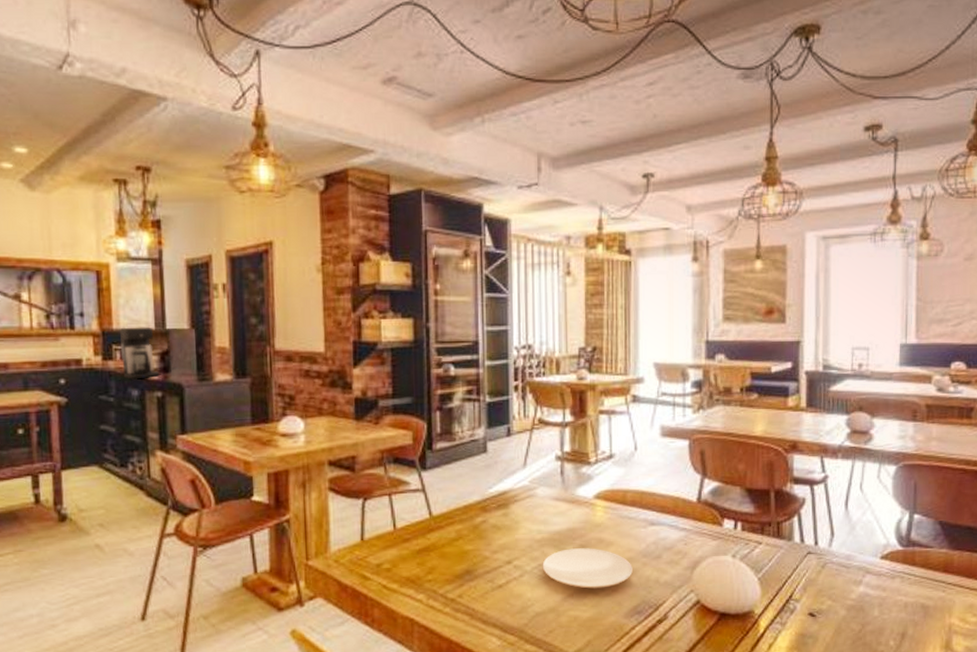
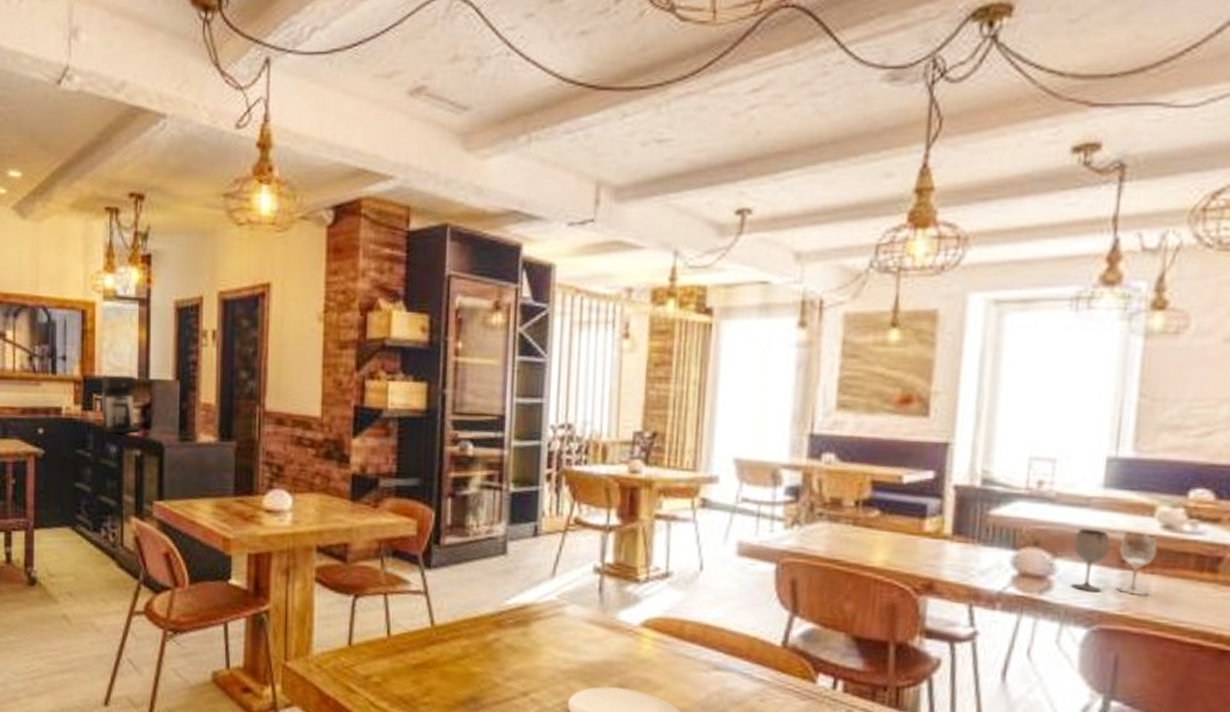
wineglass: none [884,395,935,440] -> present [1071,528,1158,596]

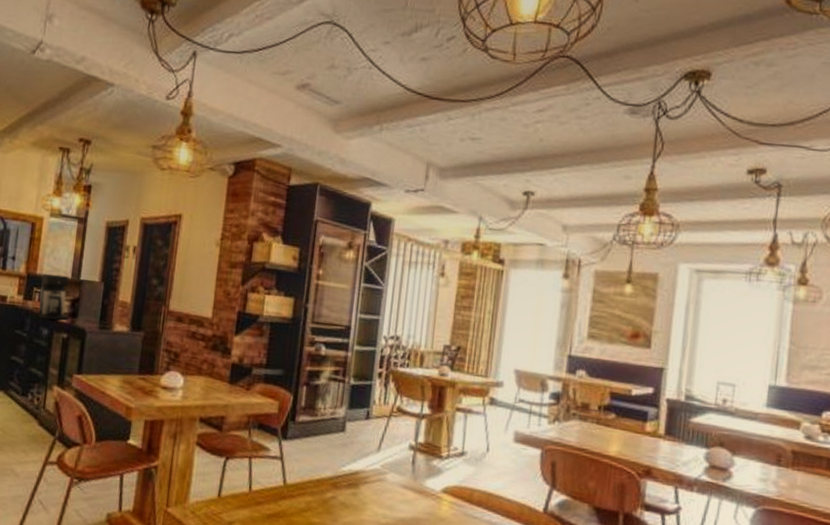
wineglass: present [1071,528,1158,596] -> none [745,435,802,486]

